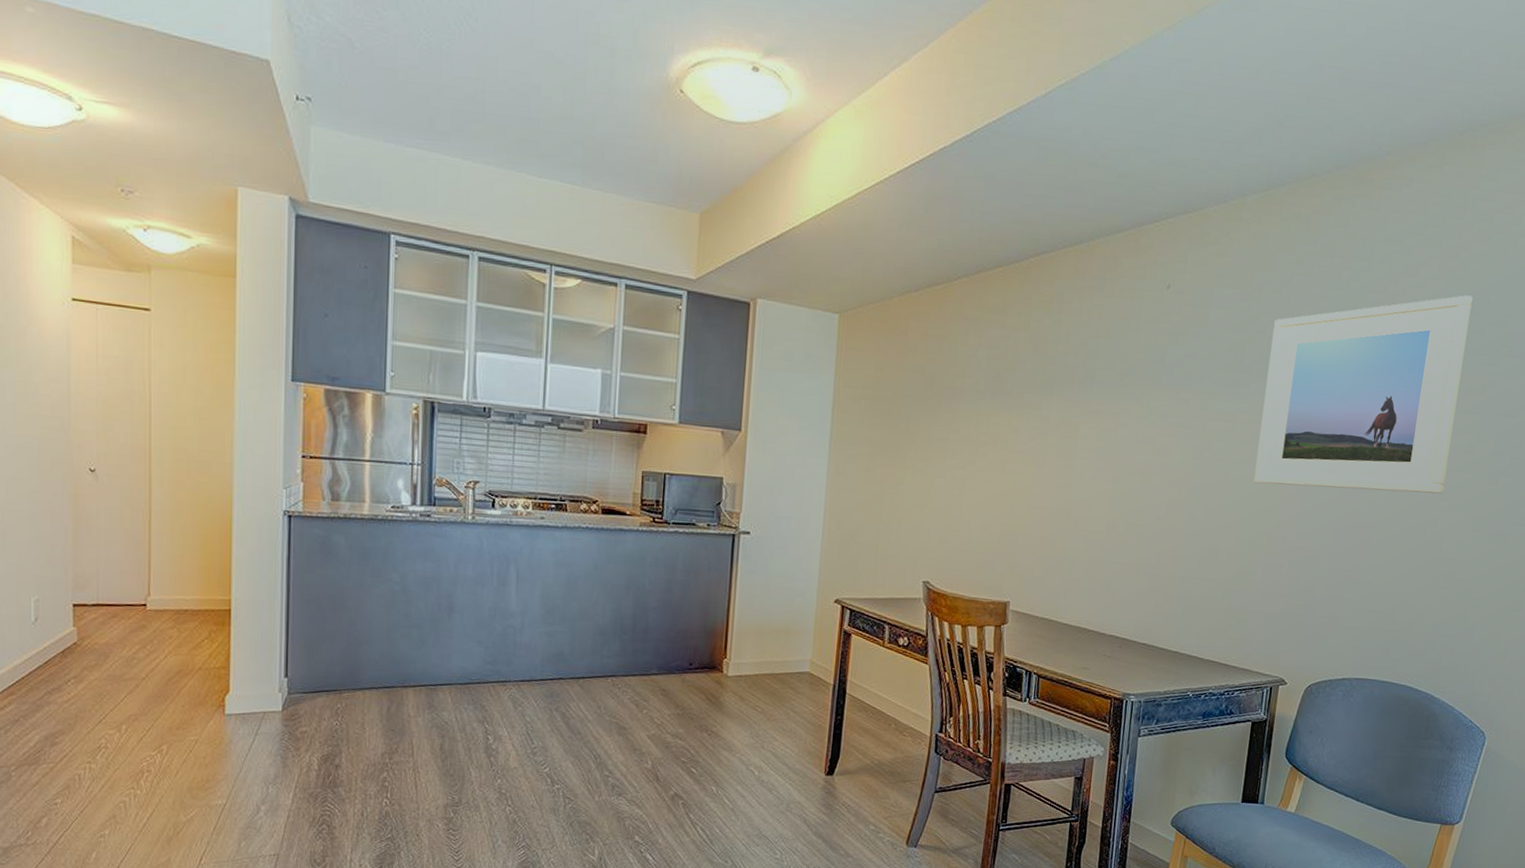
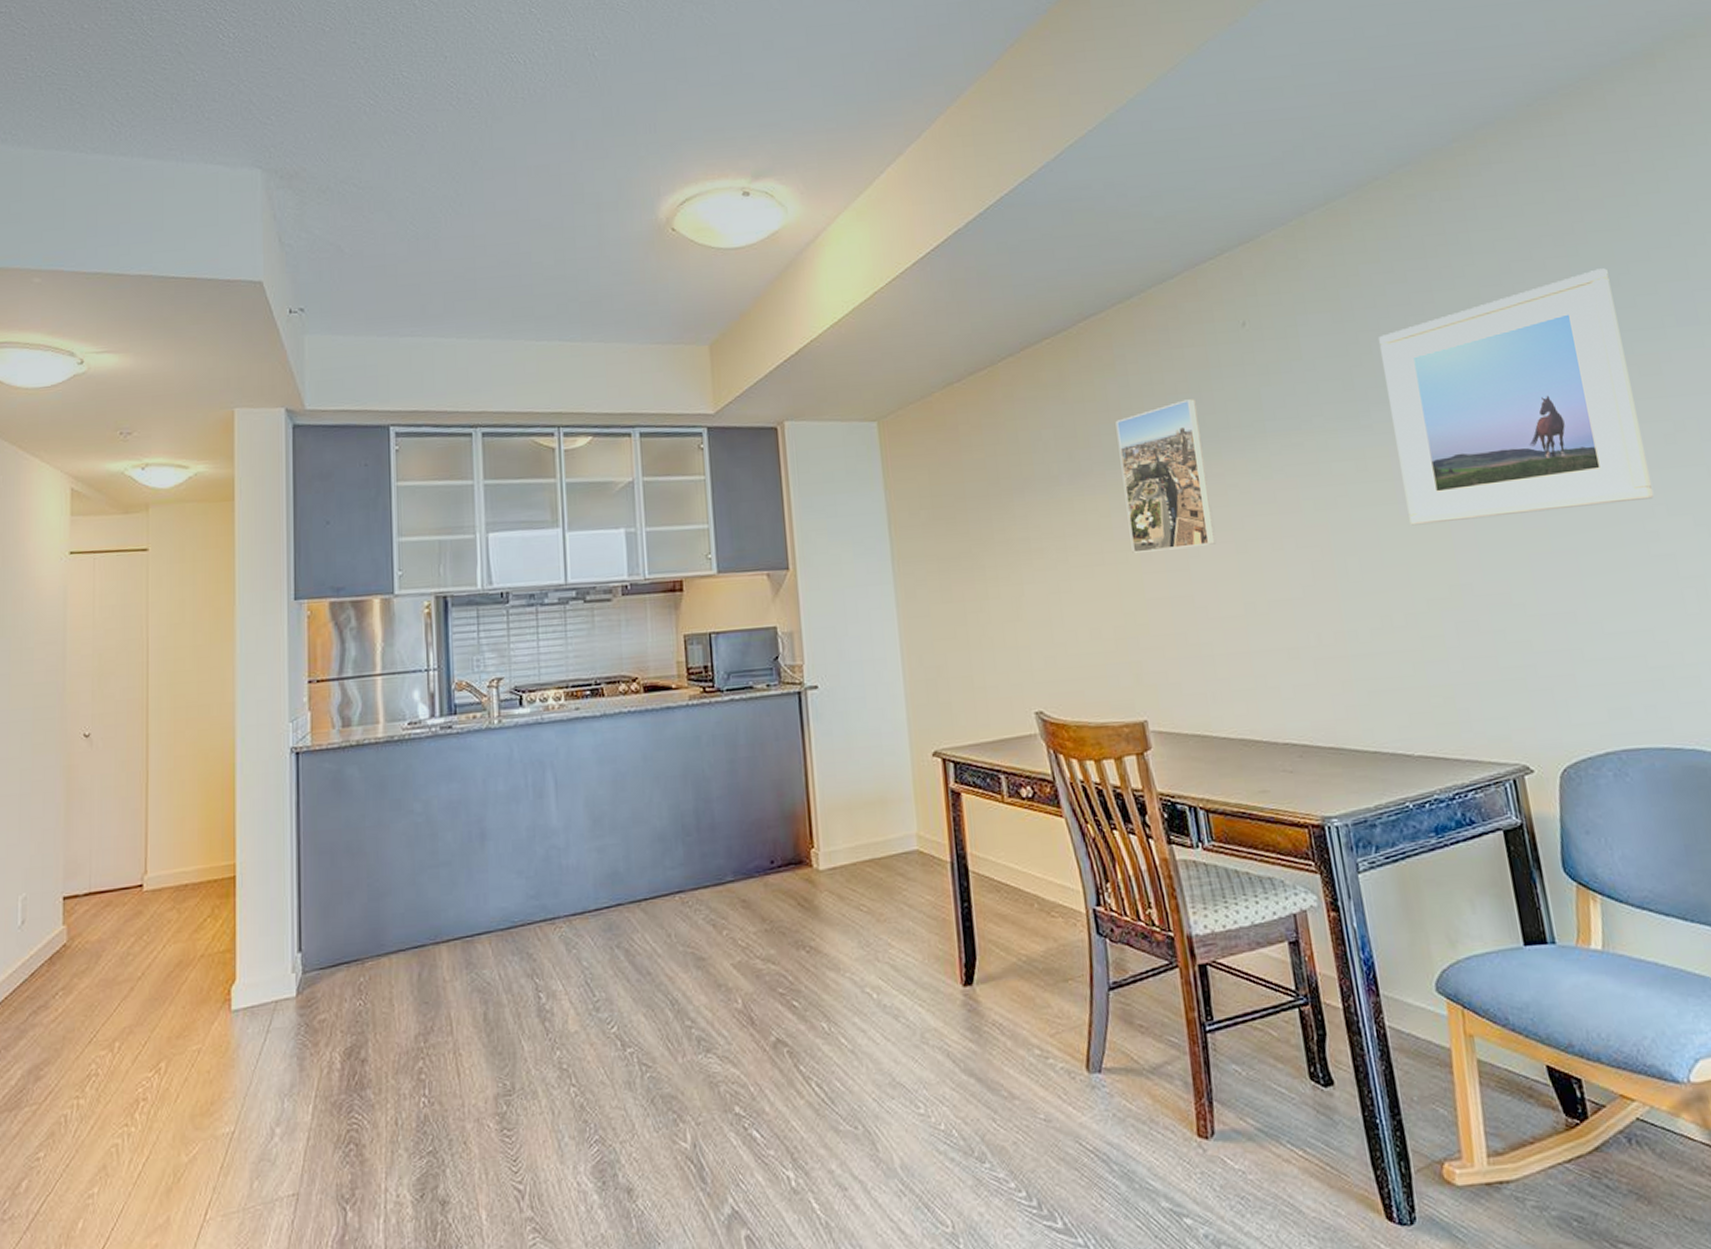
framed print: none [1029,344,1112,471] -> present [1115,399,1217,554]

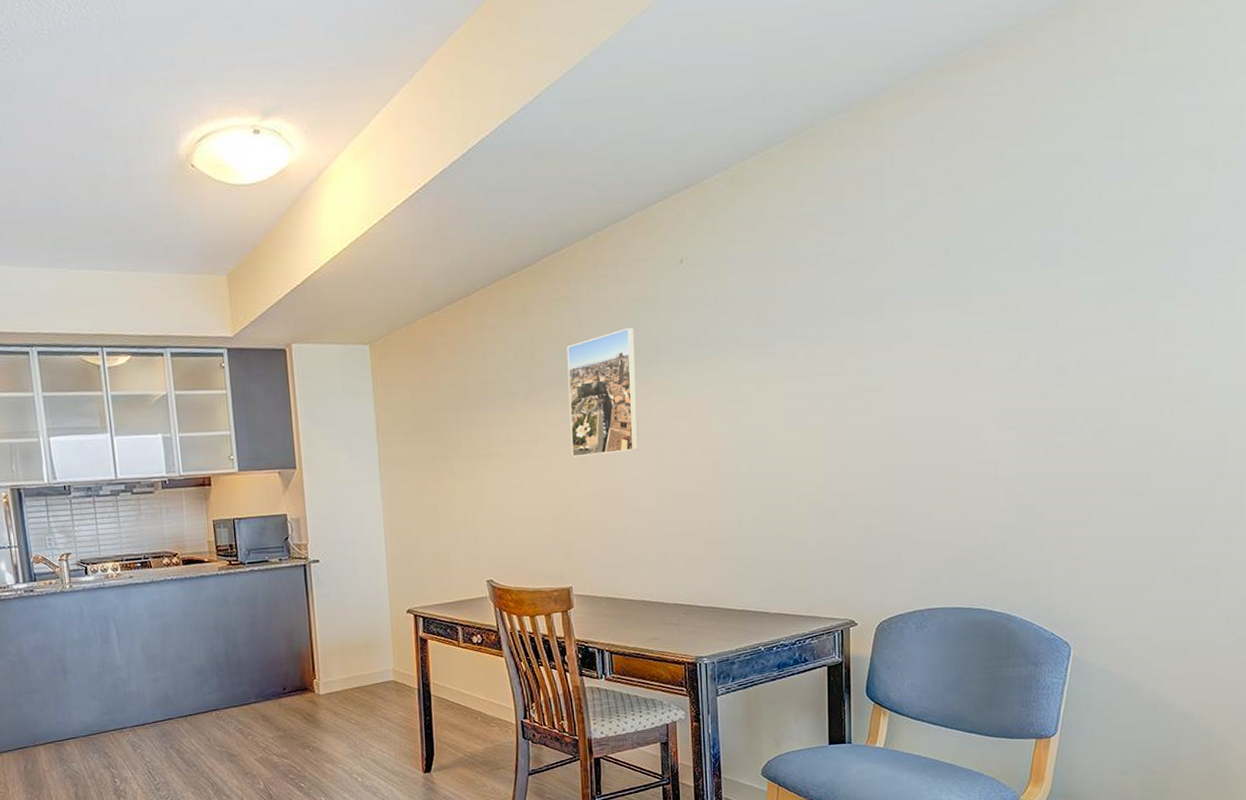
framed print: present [1379,268,1654,526] -> none [793,214,993,436]

